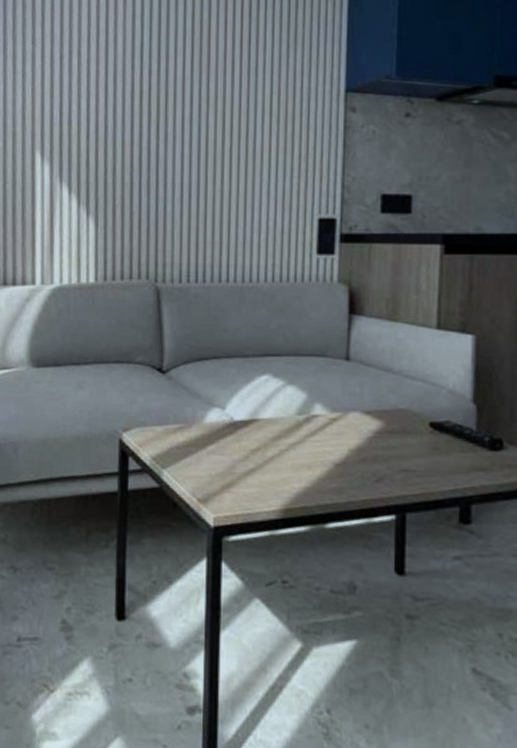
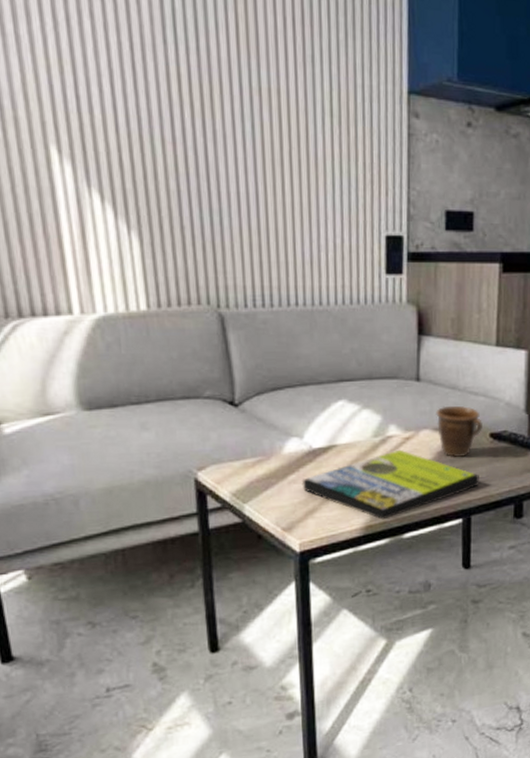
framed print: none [220,430,416,505] -> present [301,449,479,520]
mug: none [367,388,420,445] -> present [436,405,482,457]

